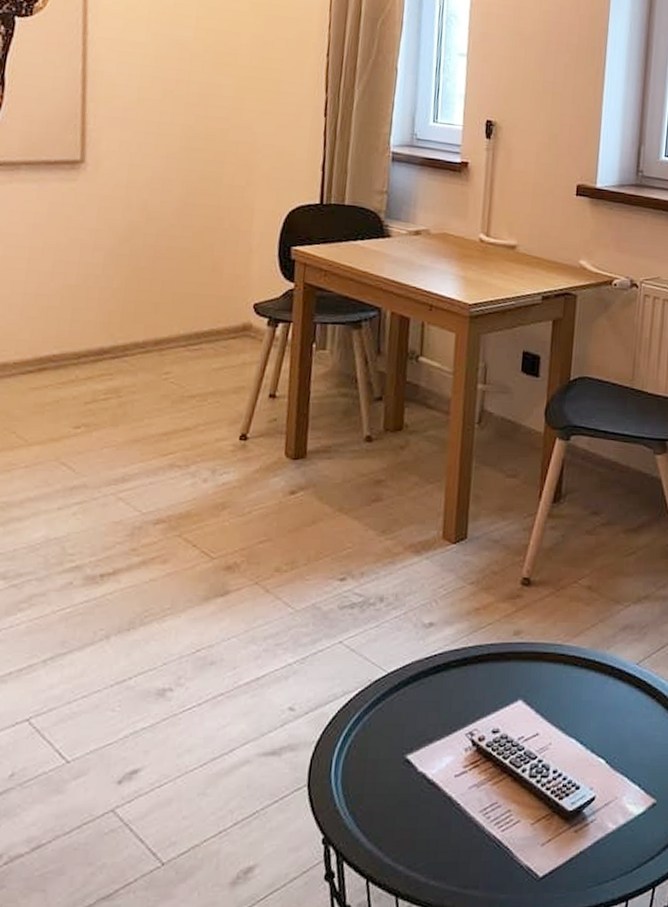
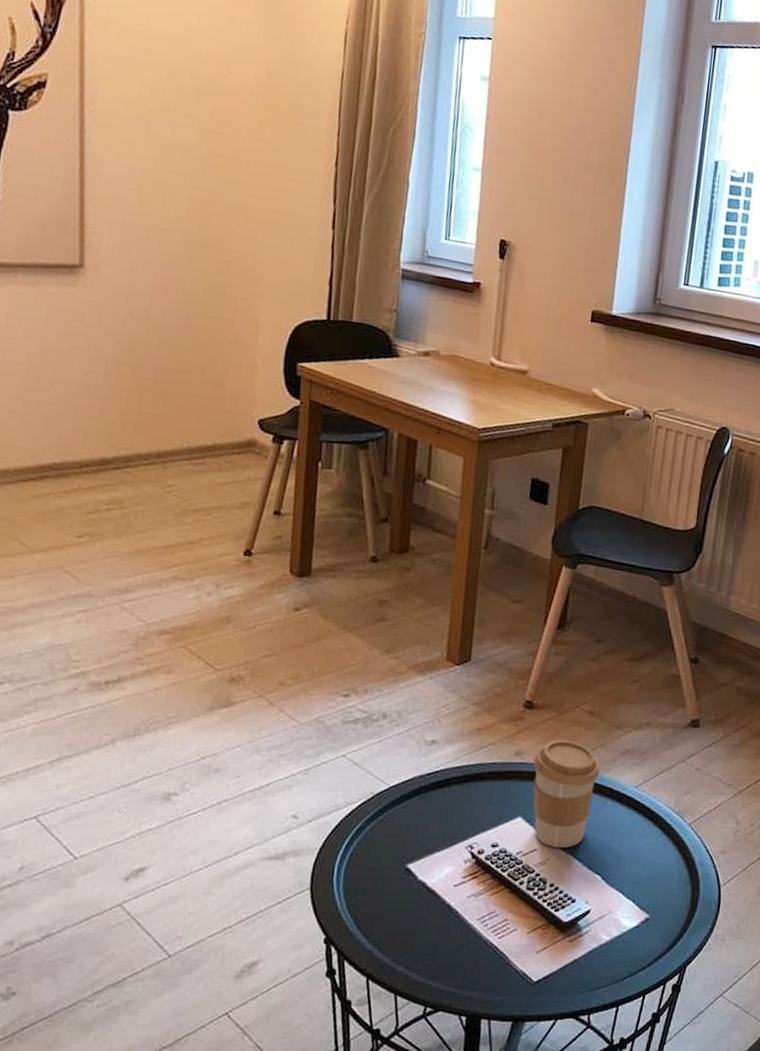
coffee cup: none [532,617,601,731] -> present [533,739,600,848]

